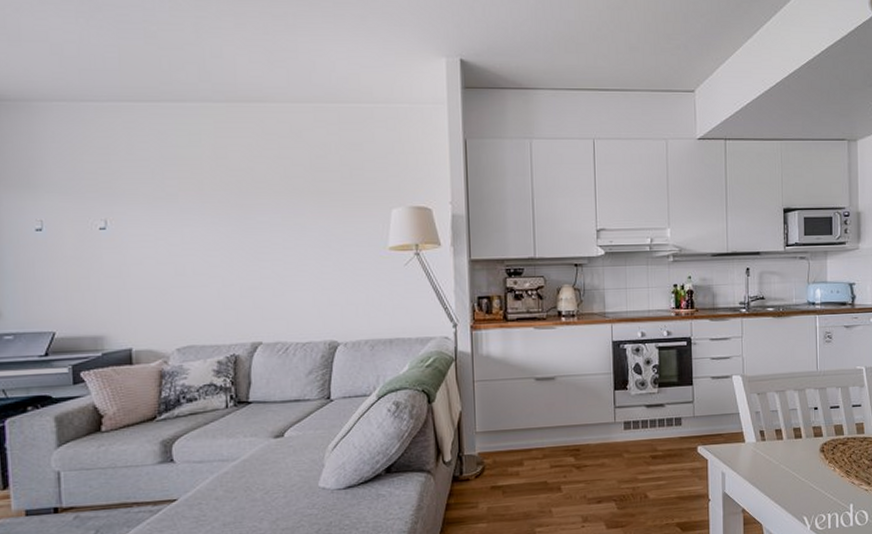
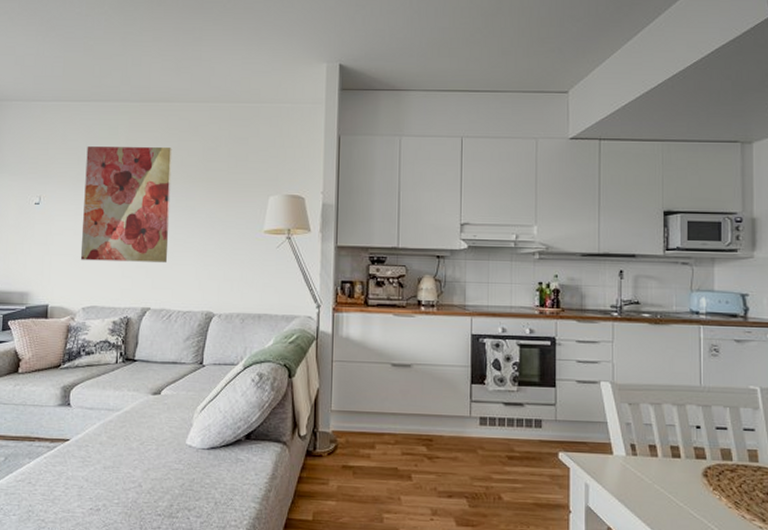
wall art: none [162,156,278,293] -> present [80,146,173,263]

